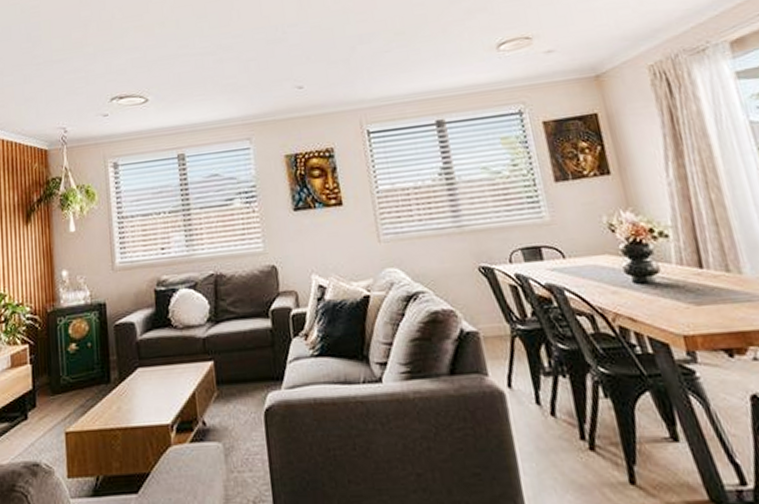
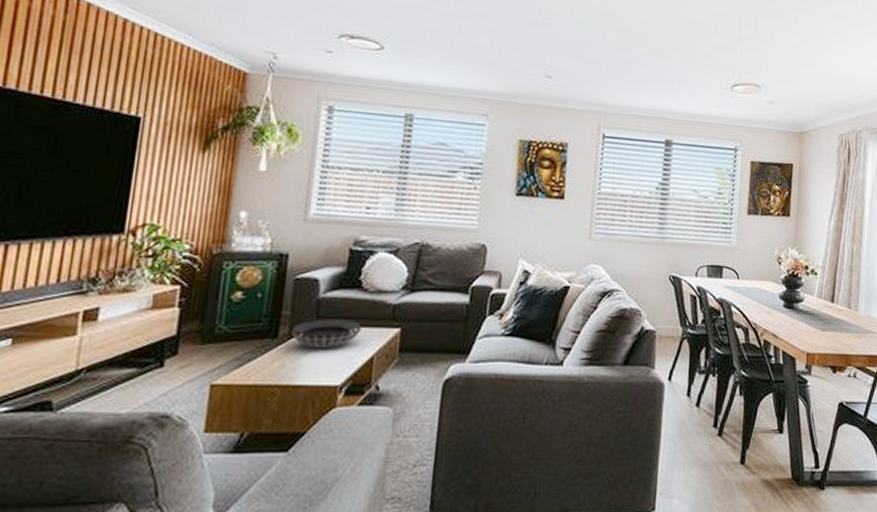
decorative bowl: none [121,358,180,389] -> present [291,319,363,349]

